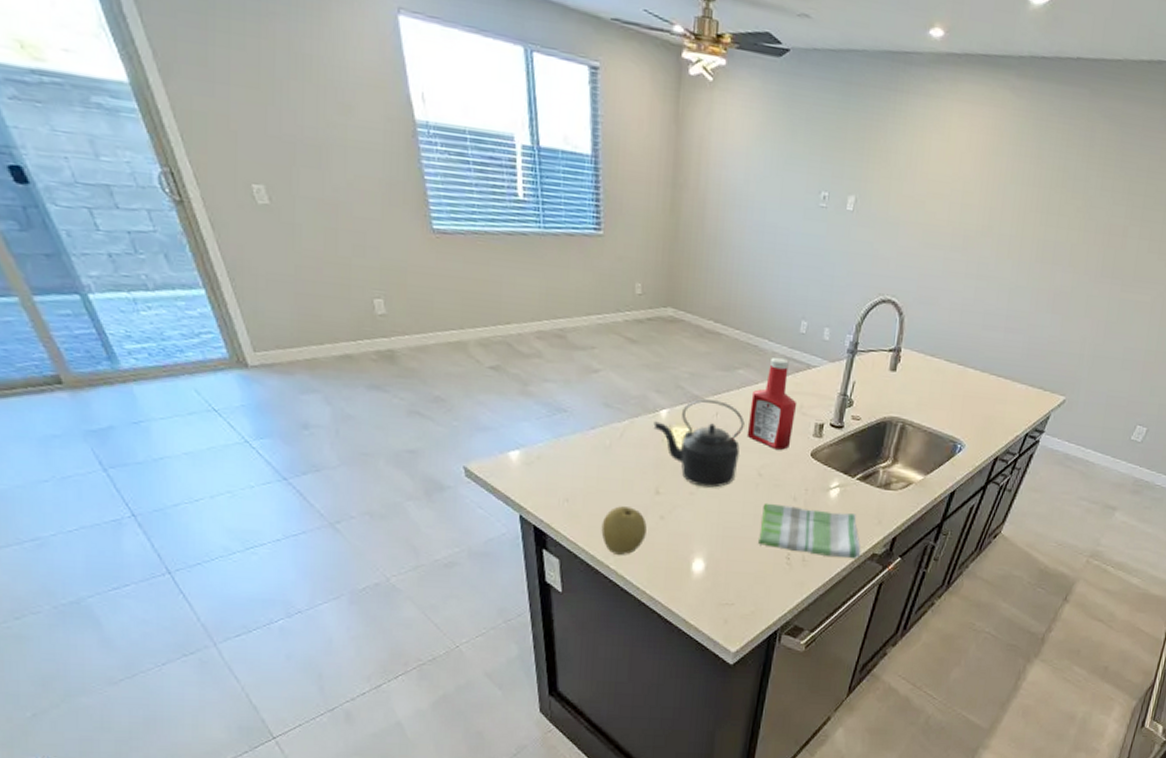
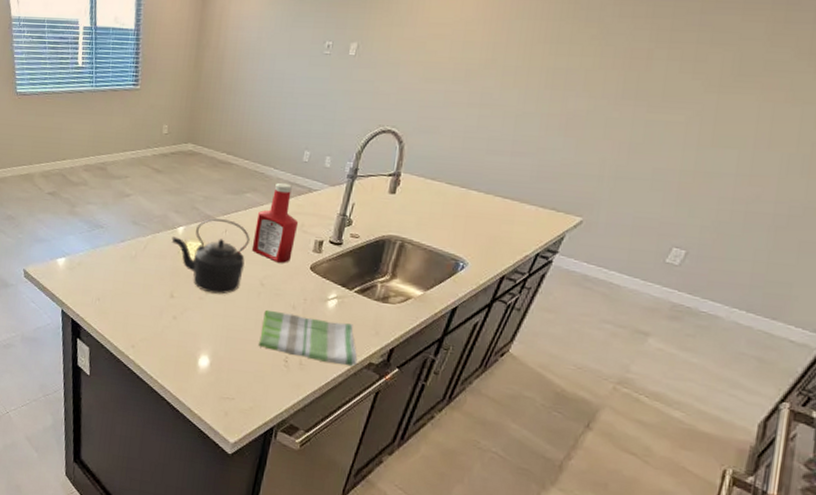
fruit: present [601,506,647,555] -> none [124,306,162,348]

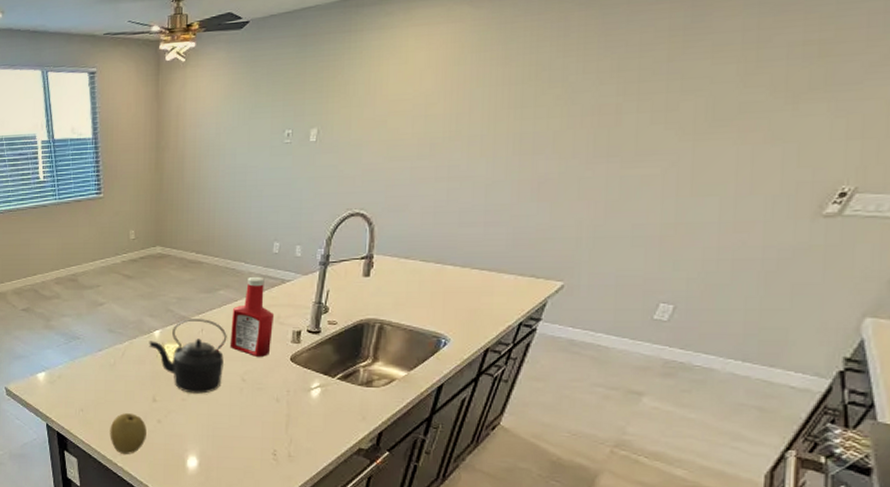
fruit: none [124,306,162,348] -> present [110,413,147,454]
dish towel: present [259,309,358,367] -> none [246,404,347,454]

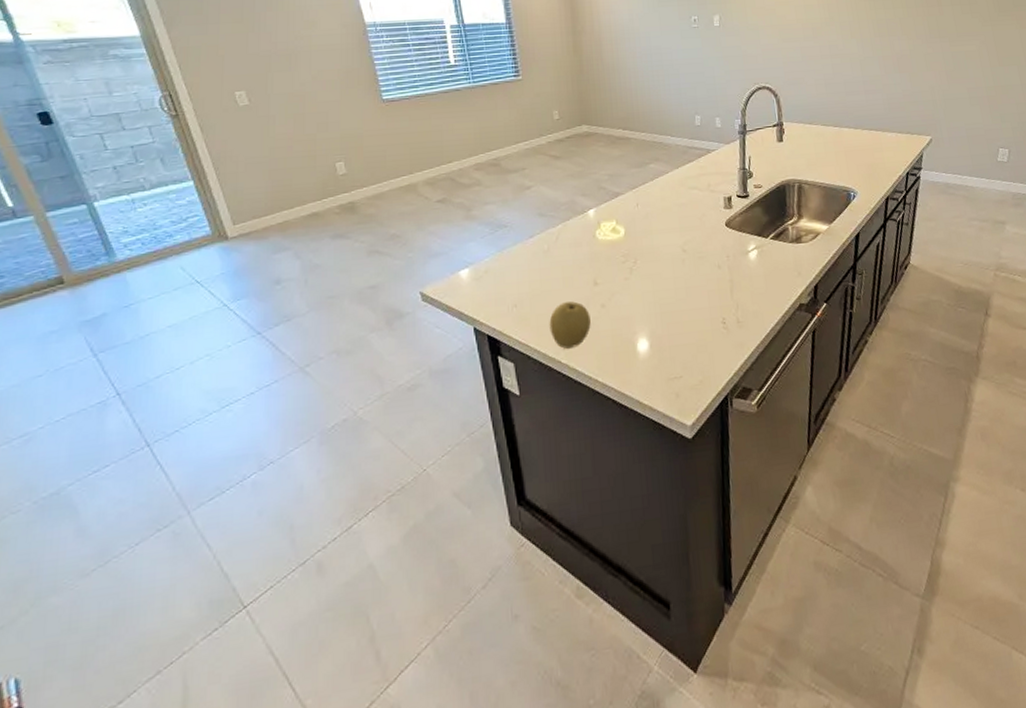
kettle: present [149,319,227,394] -> none [584,193,663,271]
ketchup bottle: present [229,276,275,357] -> none [664,148,706,226]

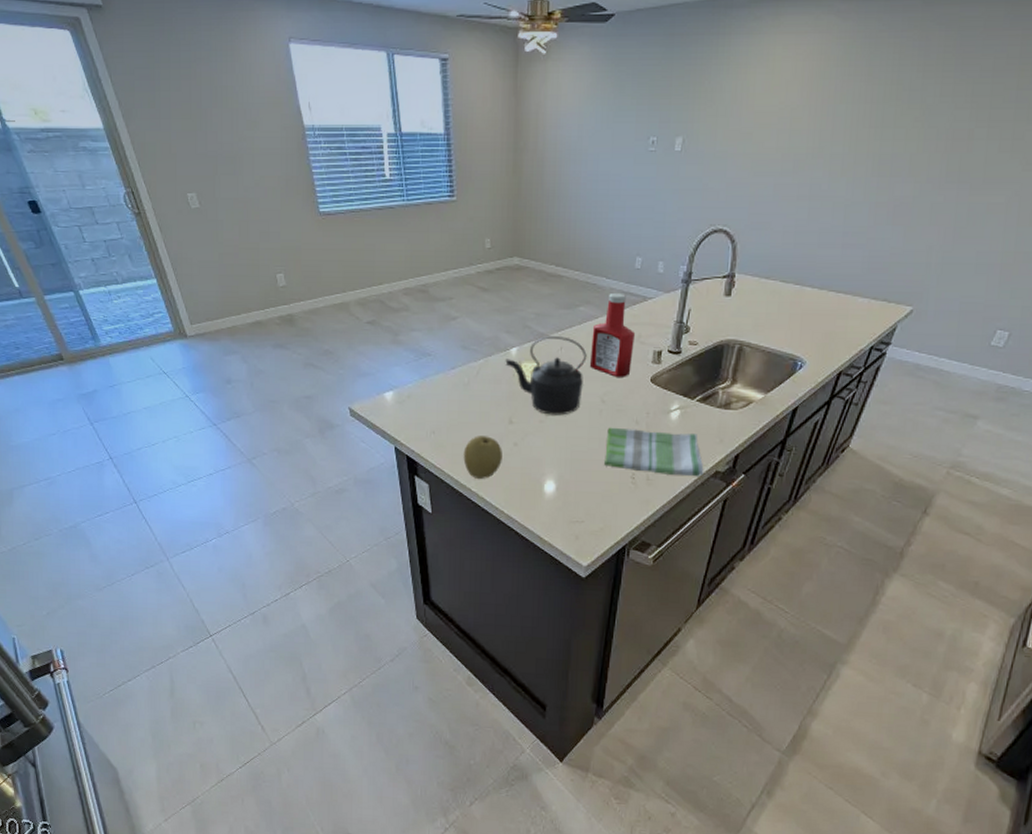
kettle: none [584,193,663,271] -> present [505,336,587,415]
ketchup bottle: none [664,148,706,226] -> present [589,292,636,377]
dish towel: none [692,270,789,315] -> present [604,427,704,477]

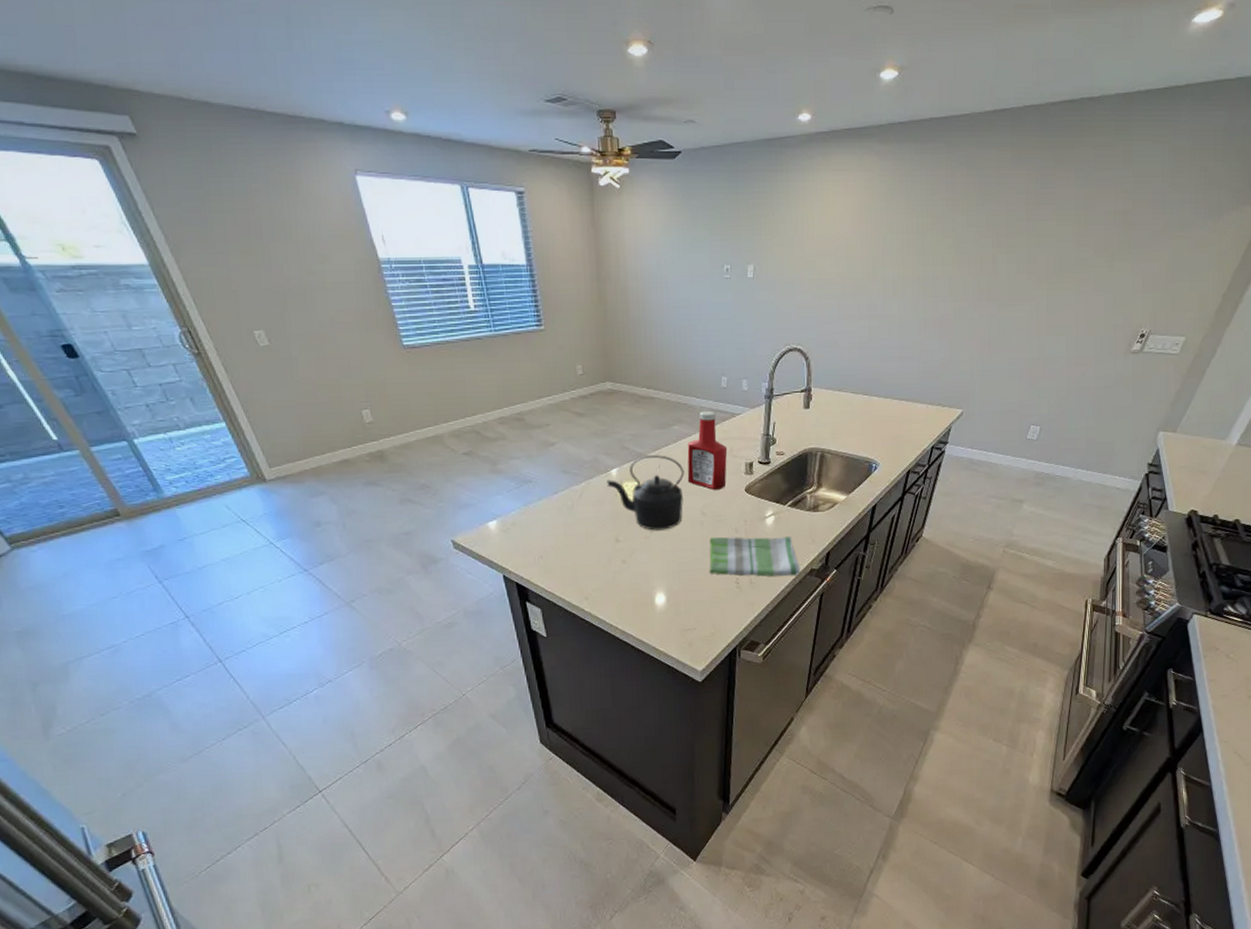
fruit: present [463,436,502,479] -> none [573,556,612,599]

